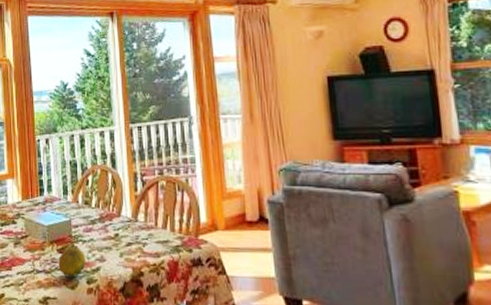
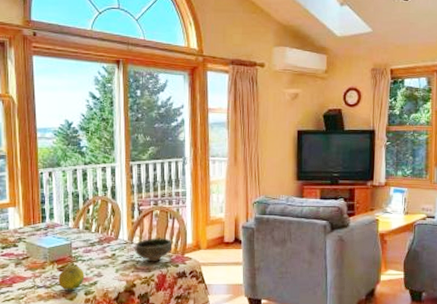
bowl: none [140,215,184,245] -> present [135,238,173,262]

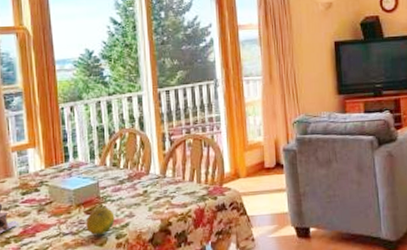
bowl: present [135,238,173,262] -> none [168,168,209,196]

